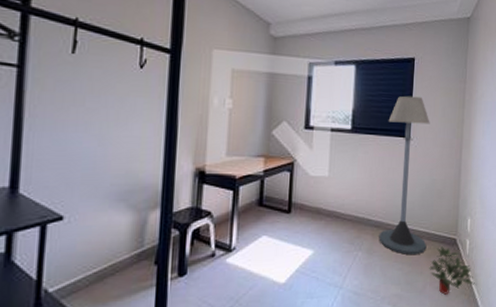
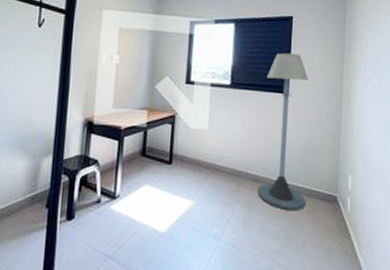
potted plant: present [429,246,476,295] -> none [309,204,358,253]

